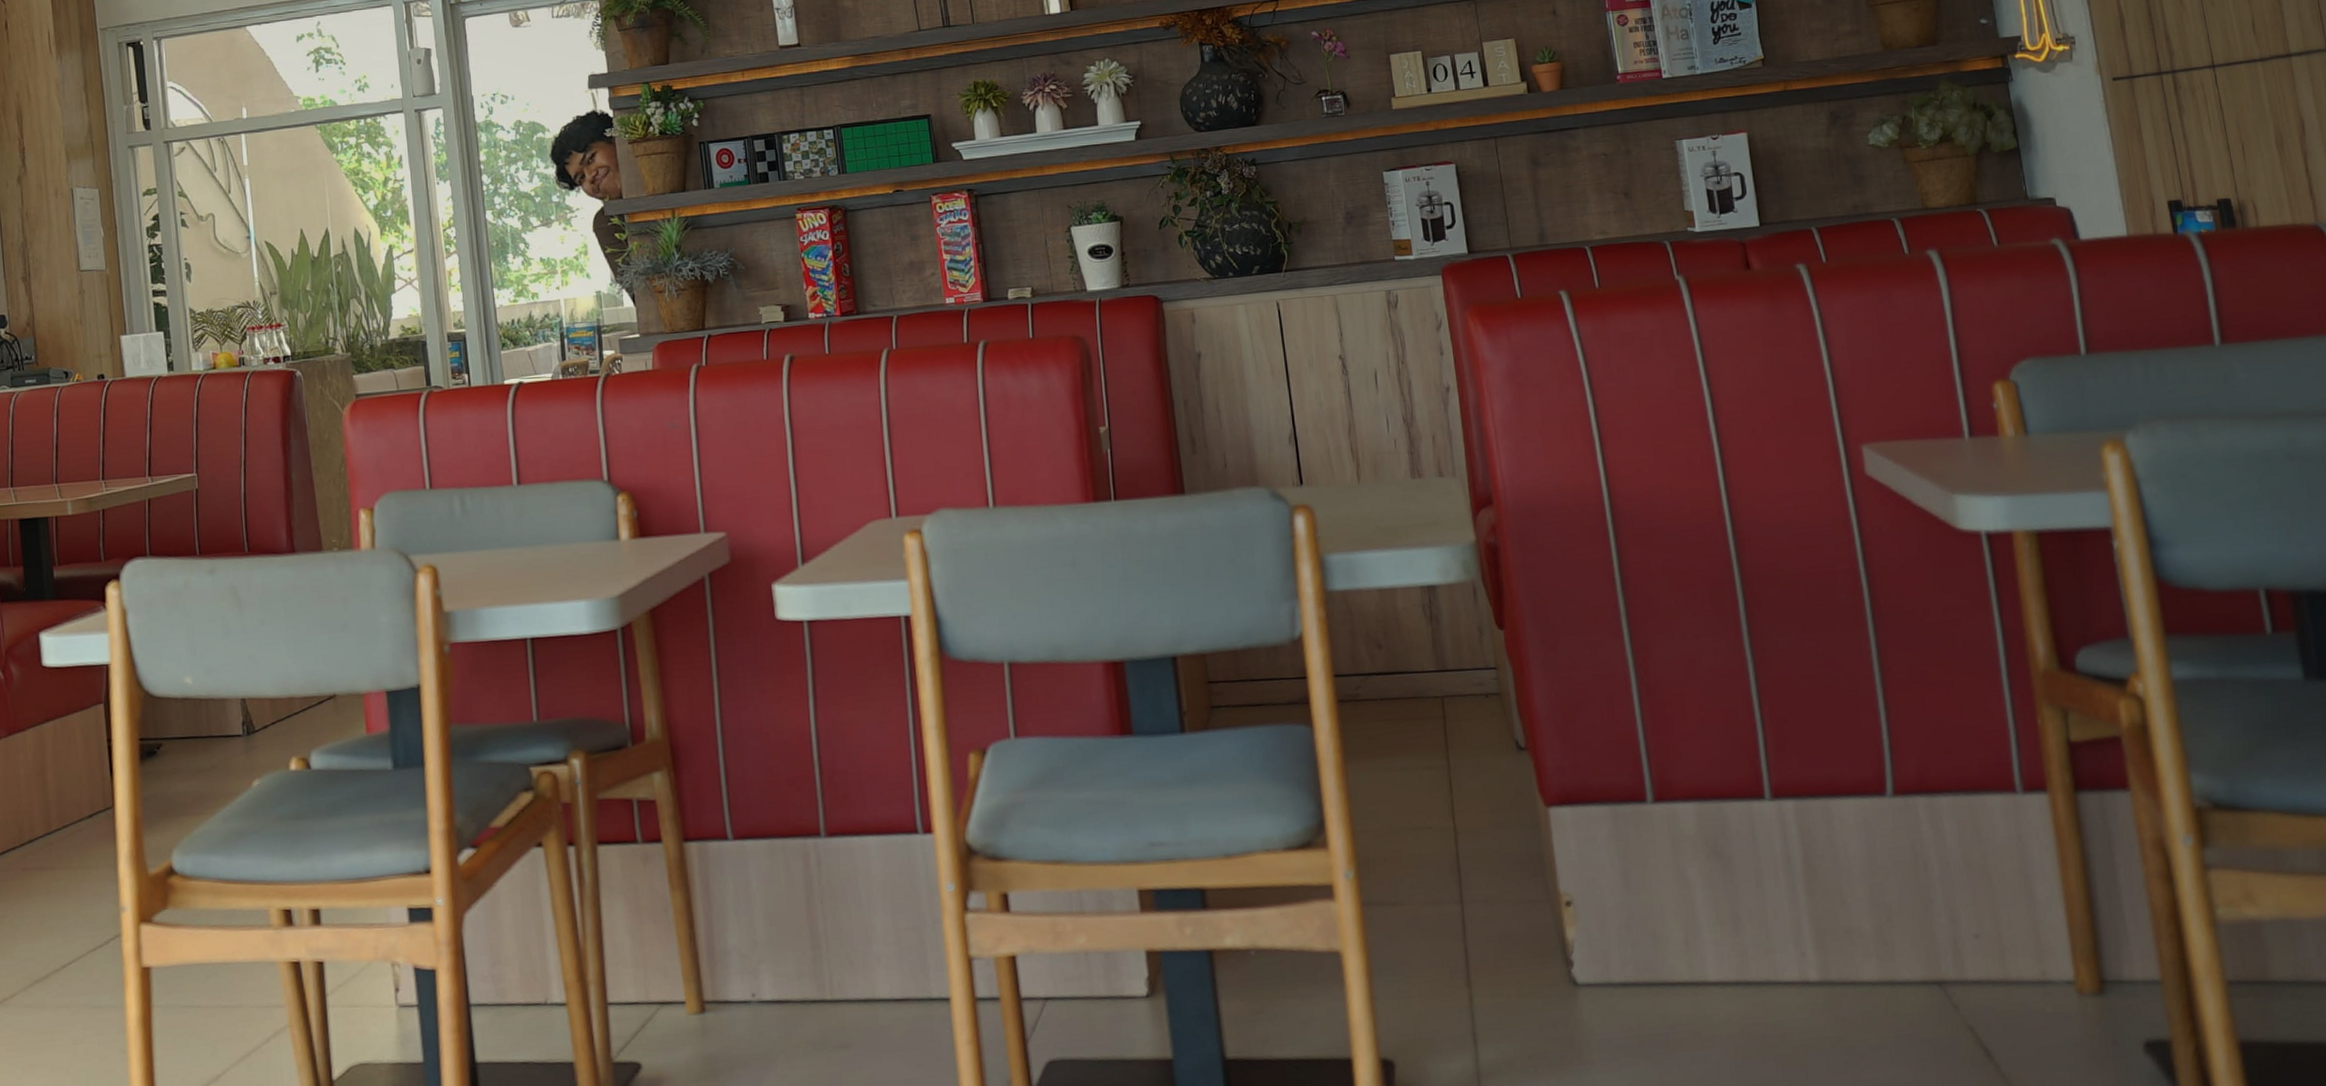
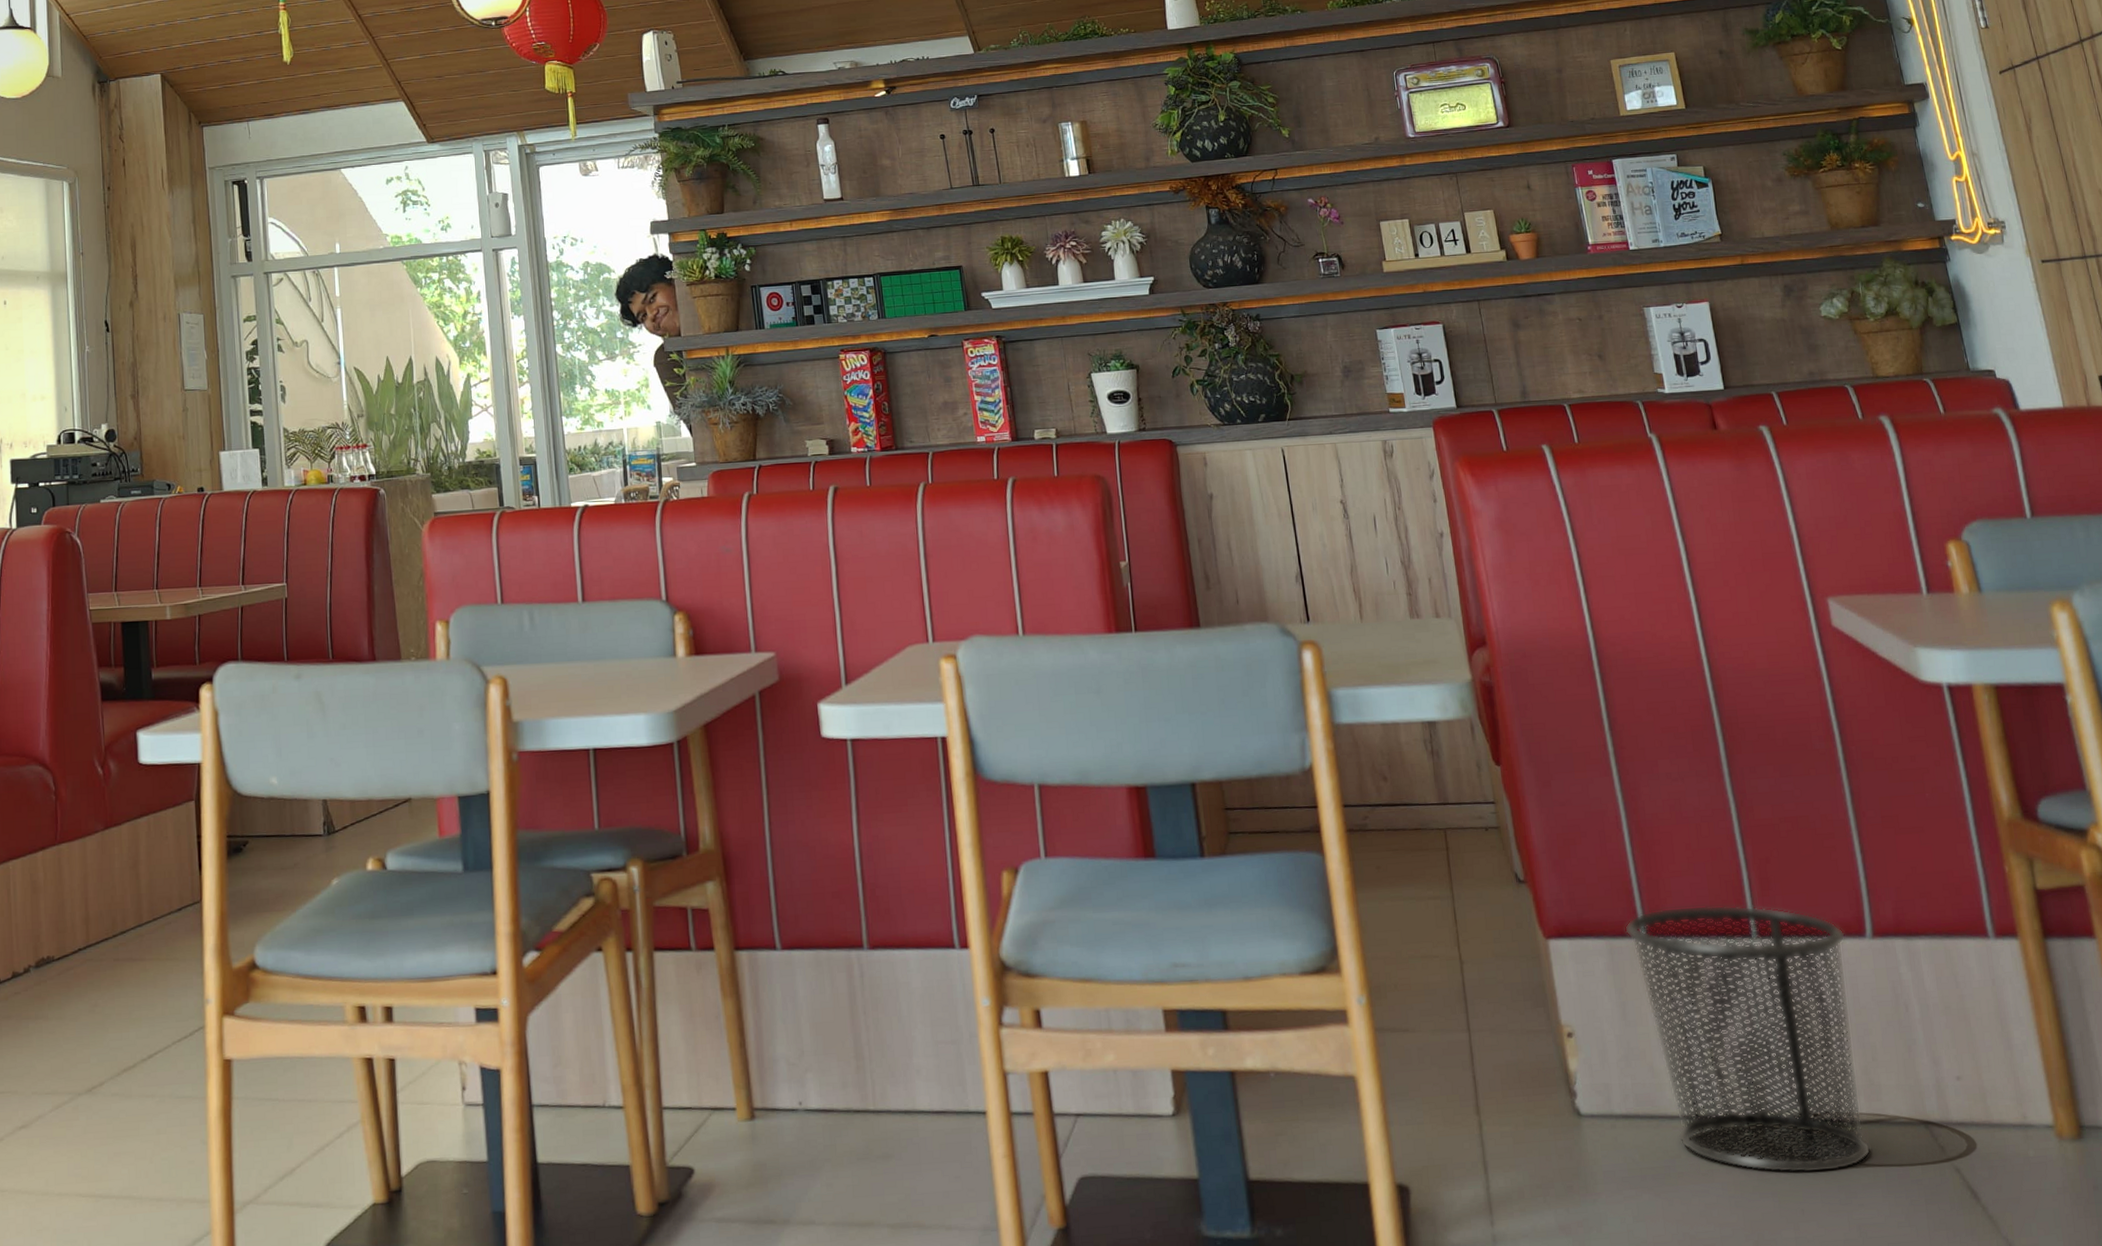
waste bin: none [1630,766,1881,1038] -> present [1624,905,1871,1174]

